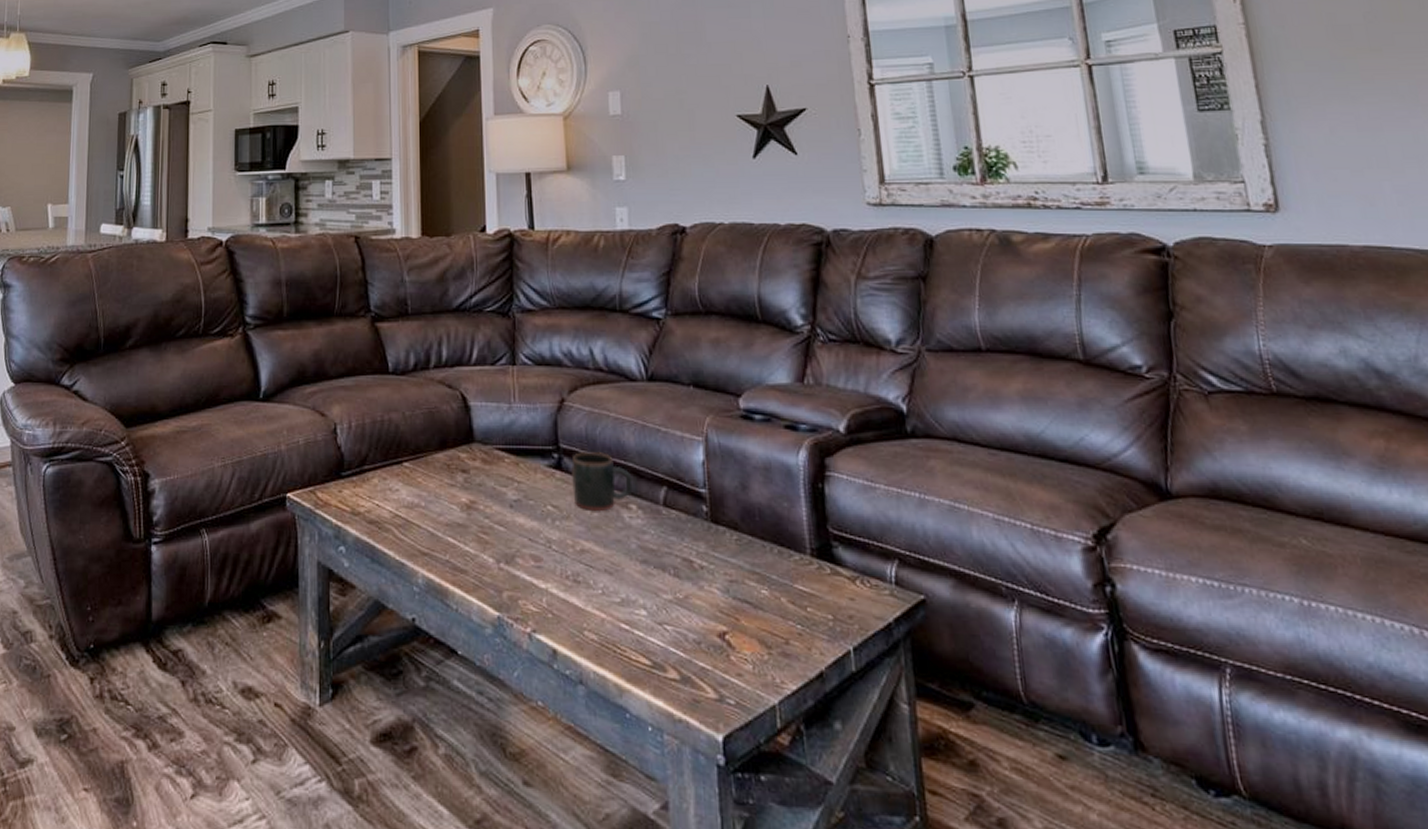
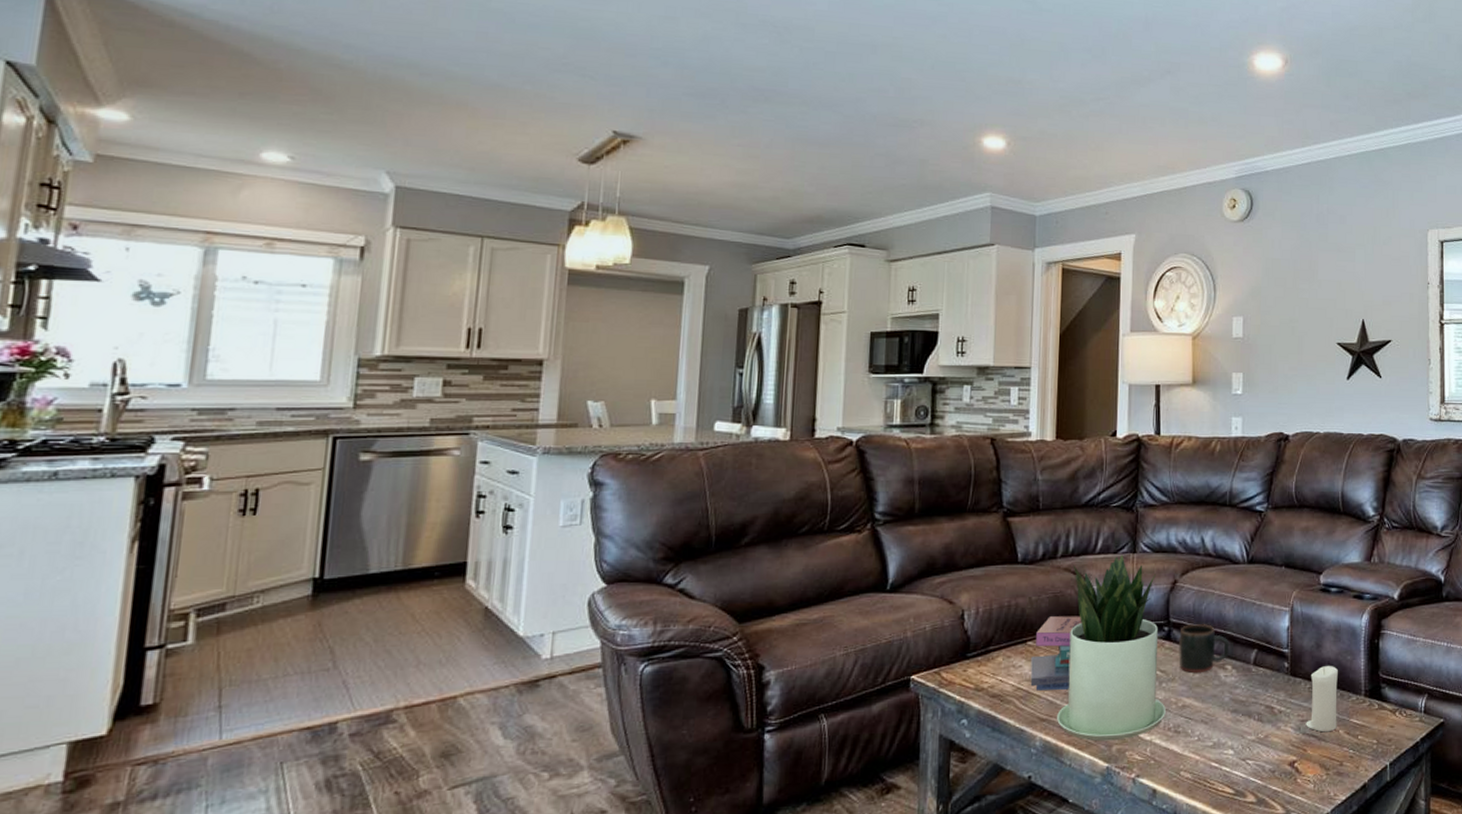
books: none [408,435,461,520] -> present [1030,616,1082,691]
planter: none [439,367,562,586] -> present [1057,555,1166,741]
candle: none [735,512,777,599] -> present [1306,665,1338,733]

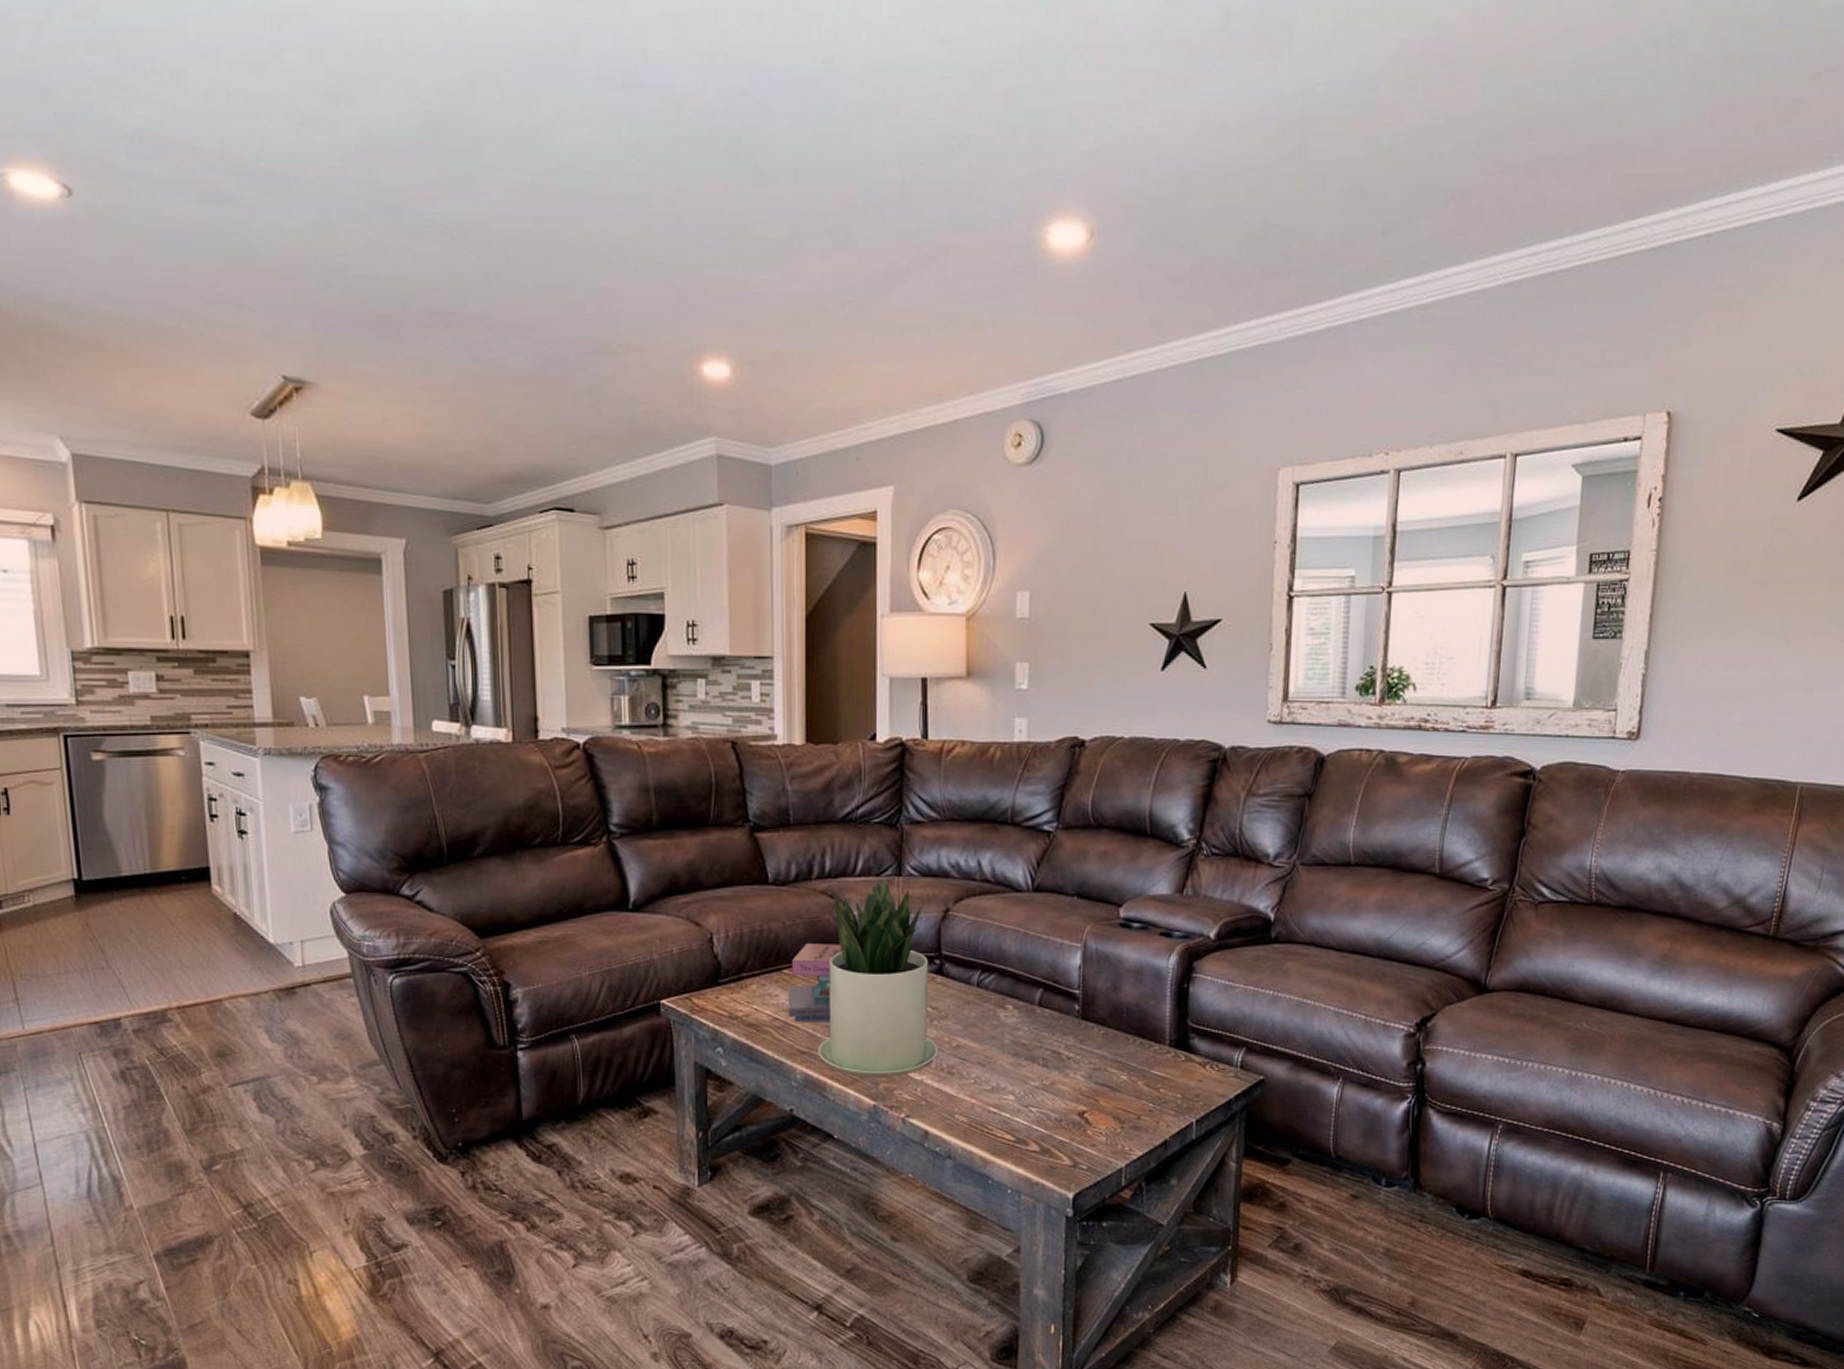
mug: present [1178,623,1230,674] -> none [951,957,1011,1012]
candle: present [1306,665,1338,733] -> none [1098,1009,1138,1083]

